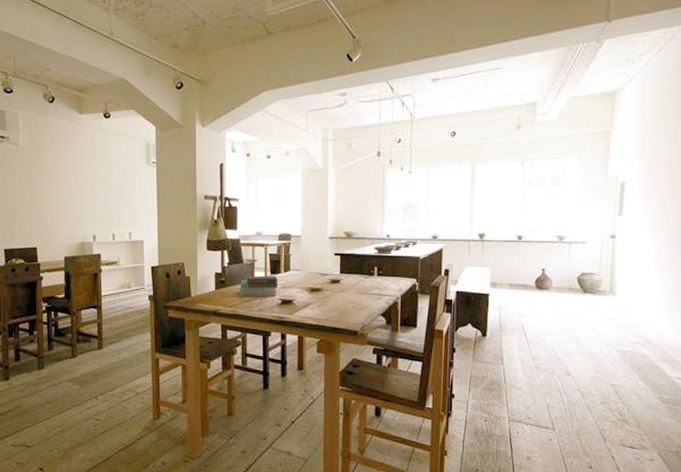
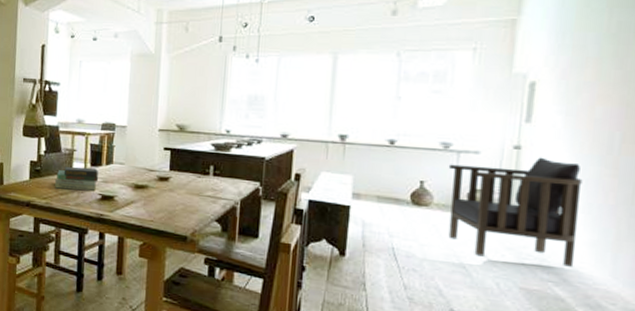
armchair: none [562,243,659,330] -> present [448,157,583,267]

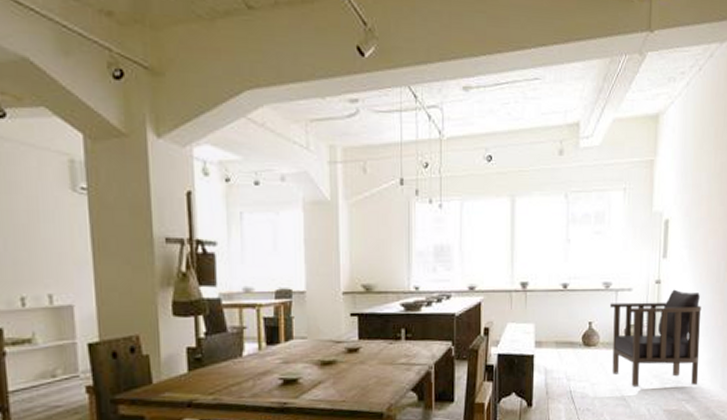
books: present [54,166,99,191] -> none [221,347,278,379]

